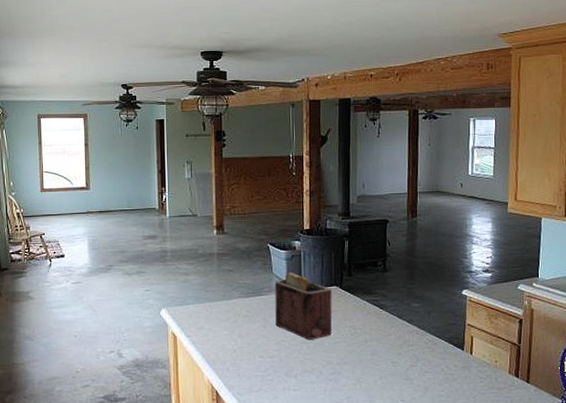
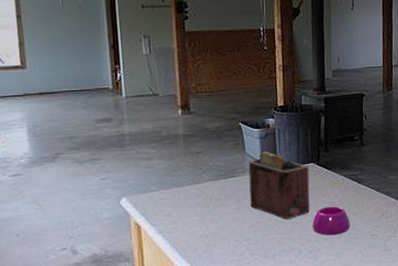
bowl: none [334,330,372,360] -> present [313,206,351,236]

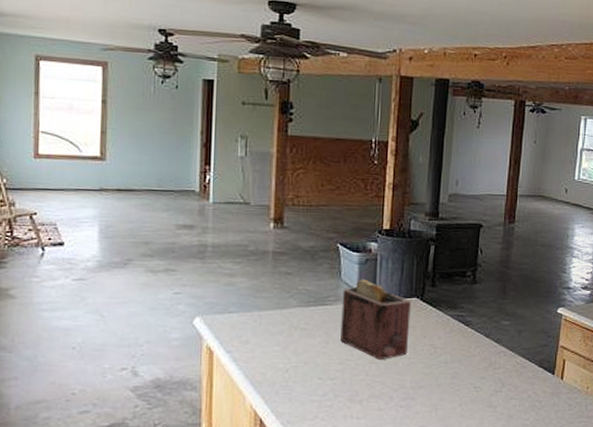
bowl: present [313,206,351,236] -> none [409,349,452,384]

